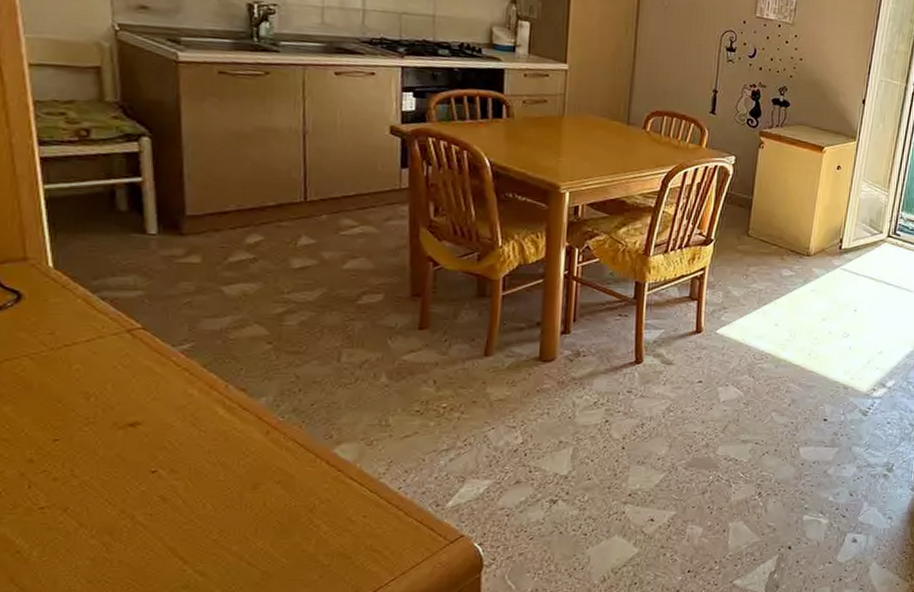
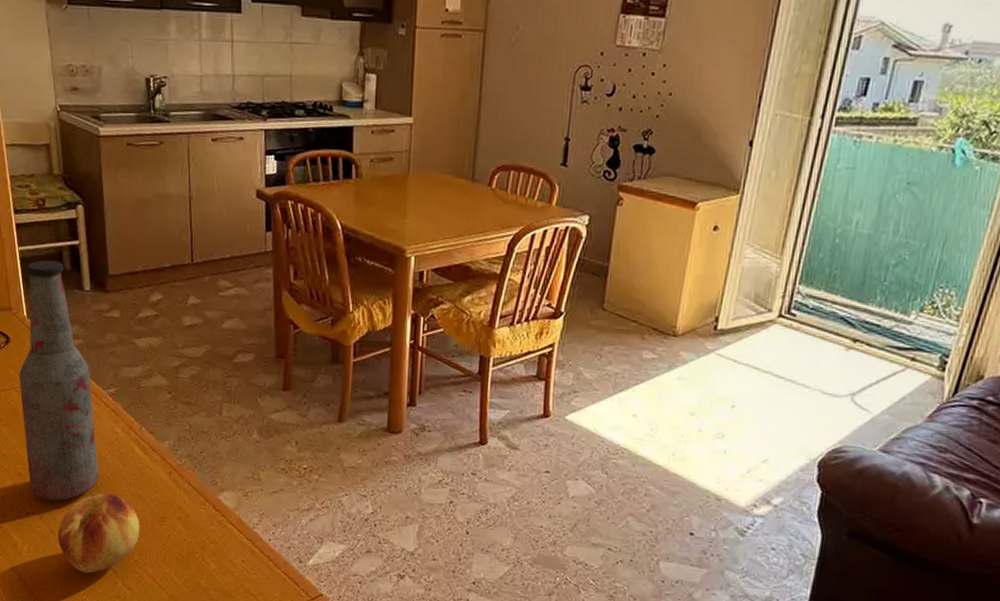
bottle: none [35,199,162,487] -> present [19,260,99,501]
fruit: none [91,467,222,567] -> present [57,493,140,574]

